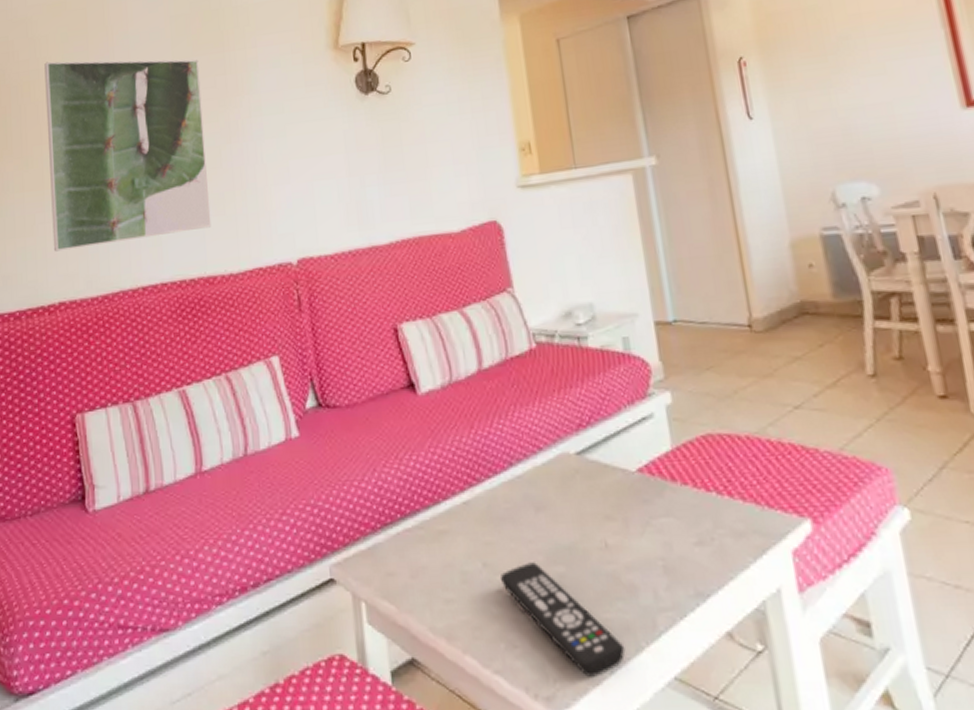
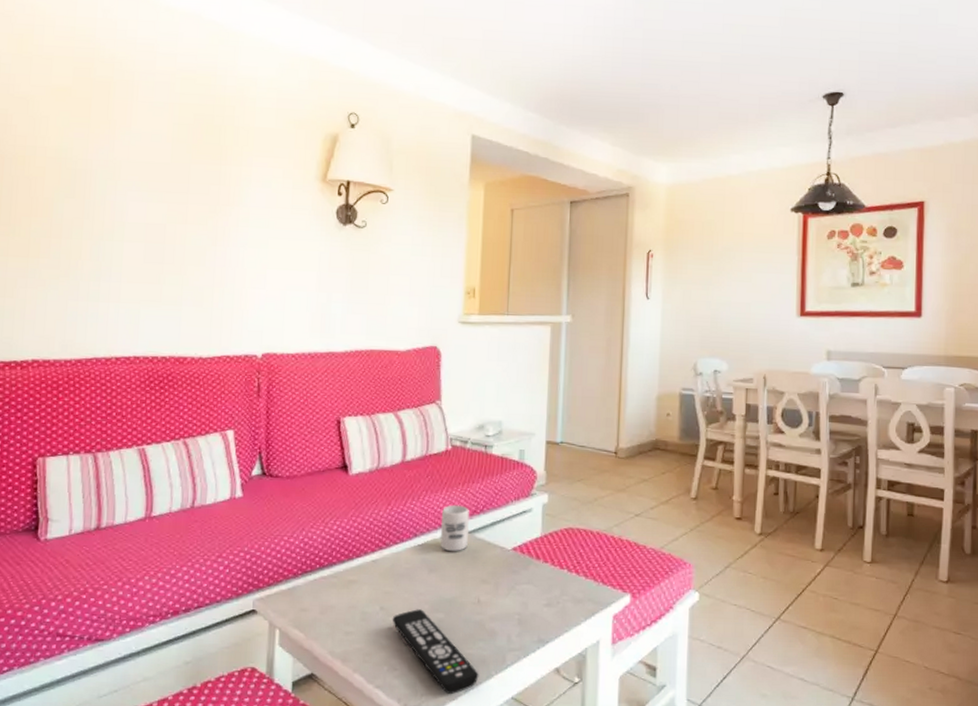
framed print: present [44,59,212,252] -> none [32,141,196,316]
cup: none [537,418,579,482] -> present [441,504,469,552]

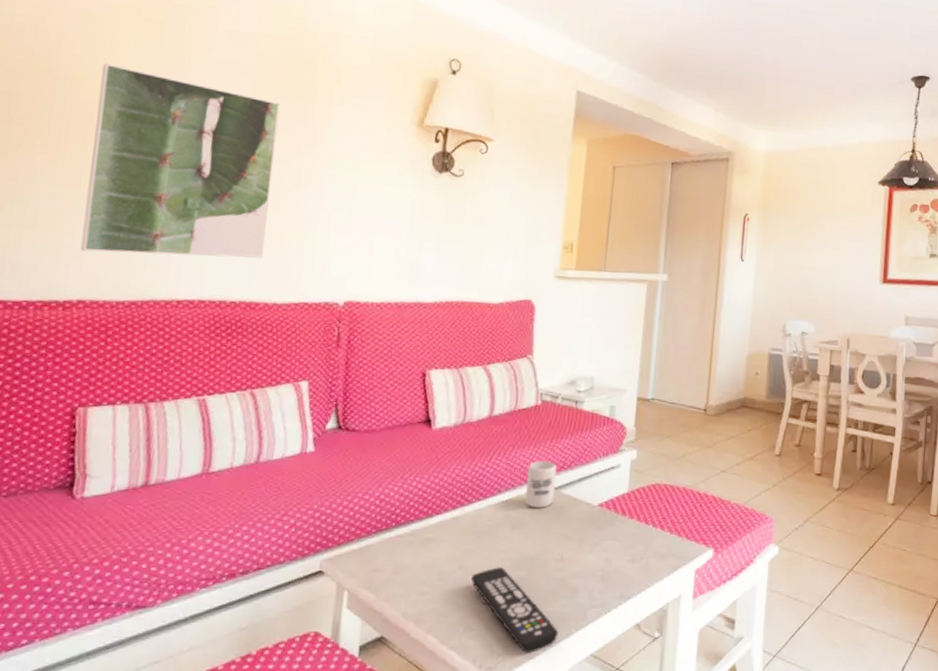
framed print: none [32,141,196,316] -> present [80,63,280,259]

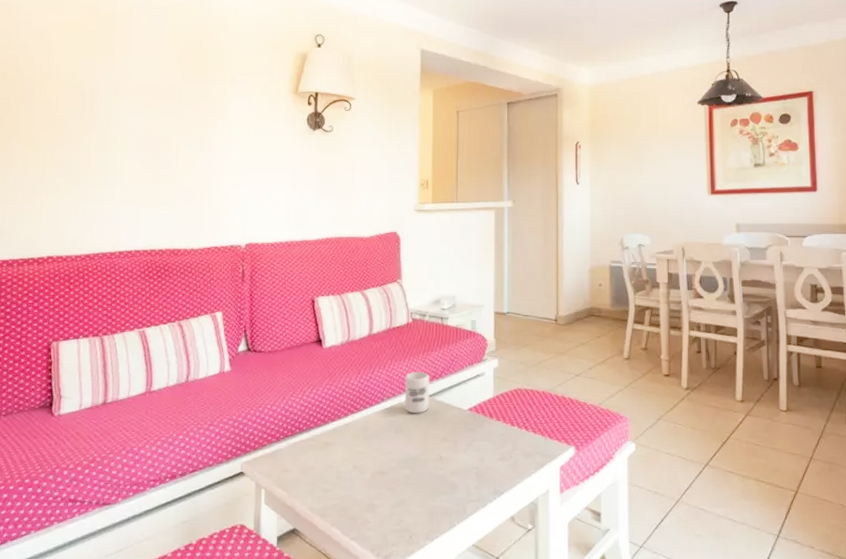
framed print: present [80,63,280,259] -> none [47,68,186,217]
remote control: present [470,567,559,653] -> none [364,467,443,543]

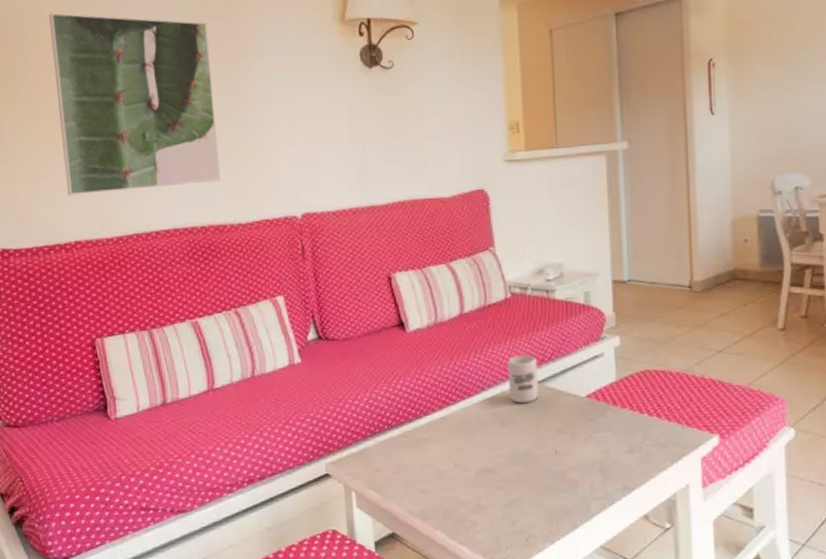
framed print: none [47,68,186,217] -> present [49,12,221,196]

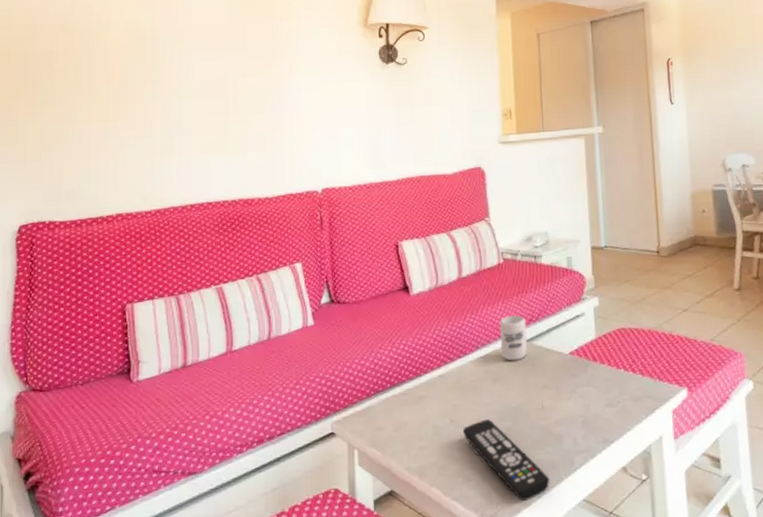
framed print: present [49,12,221,196] -> none [114,16,253,173]
remote control: none [468,463,564,546] -> present [462,419,550,501]

